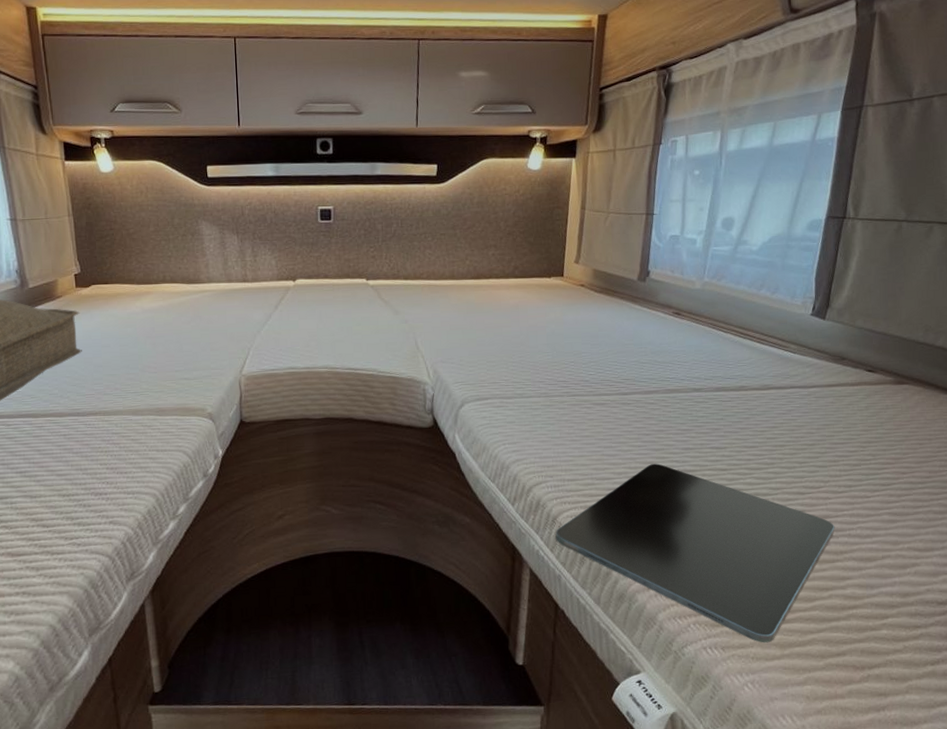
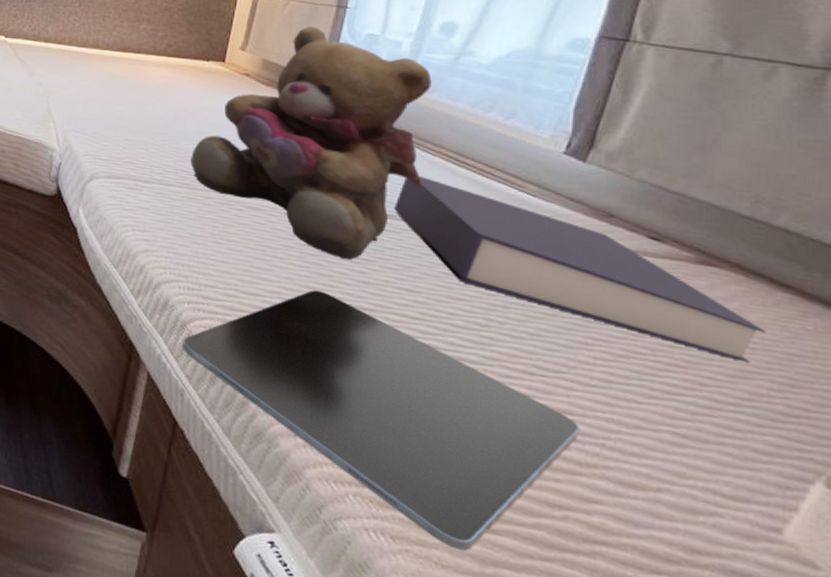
teddy bear: none [544,235,720,433] -> present [190,26,432,260]
book: none [702,351,936,451] -> present [394,175,766,363]

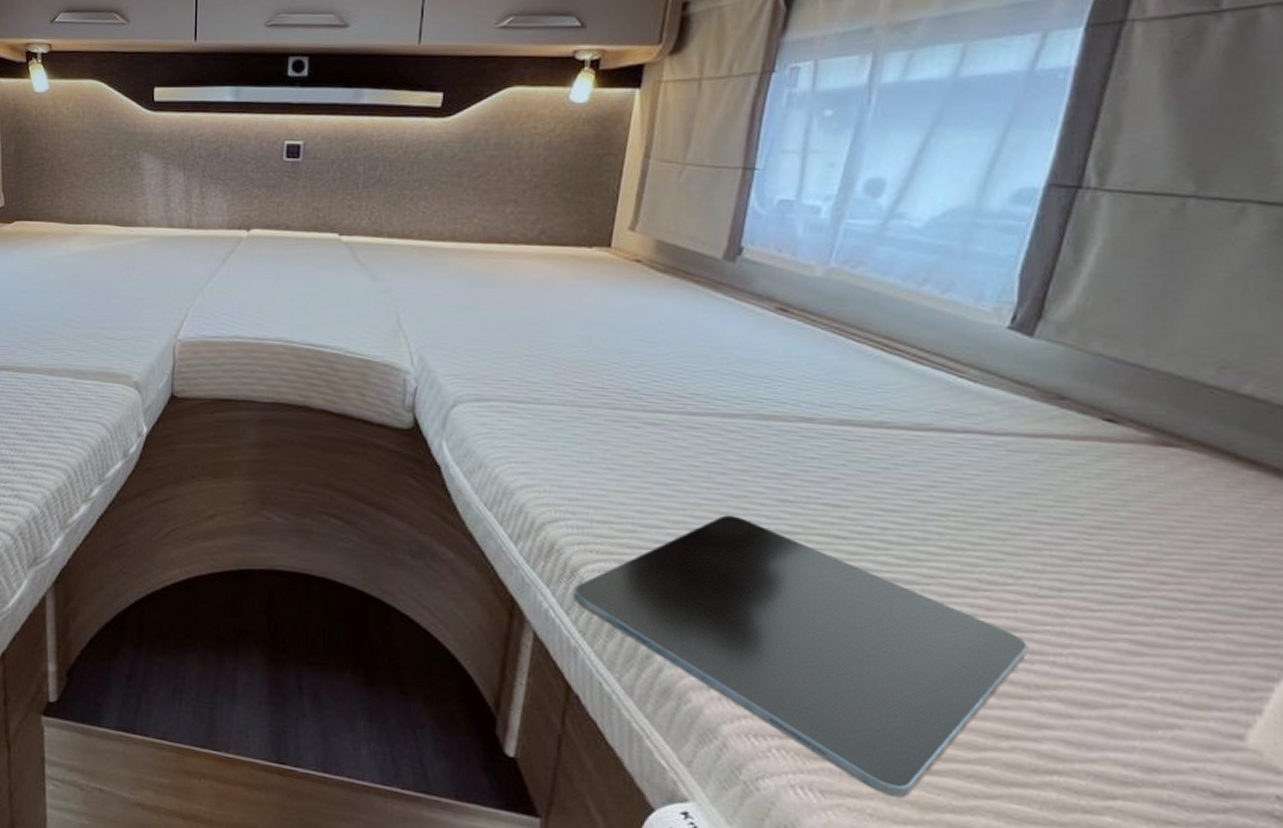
teddy bear: present [190,26,432,260] -> none [574,196,856,476]
book: present [394,175,766,363] -> none [816,368,1231,554]

